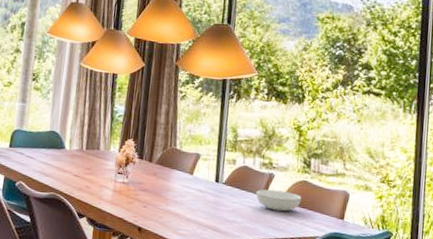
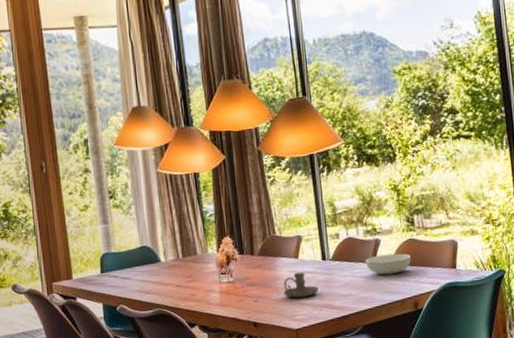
candle holder: none [172,188,207,215] -> present [283,272,319,298]

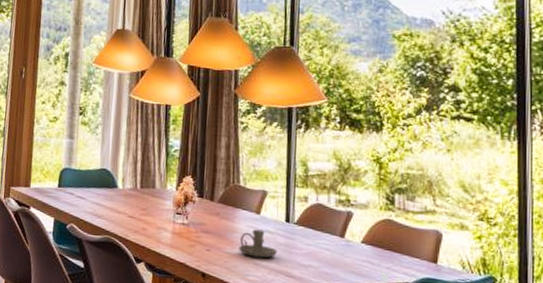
serving bowl: present [365,253,411,275] -> none [333,229,386,255]

